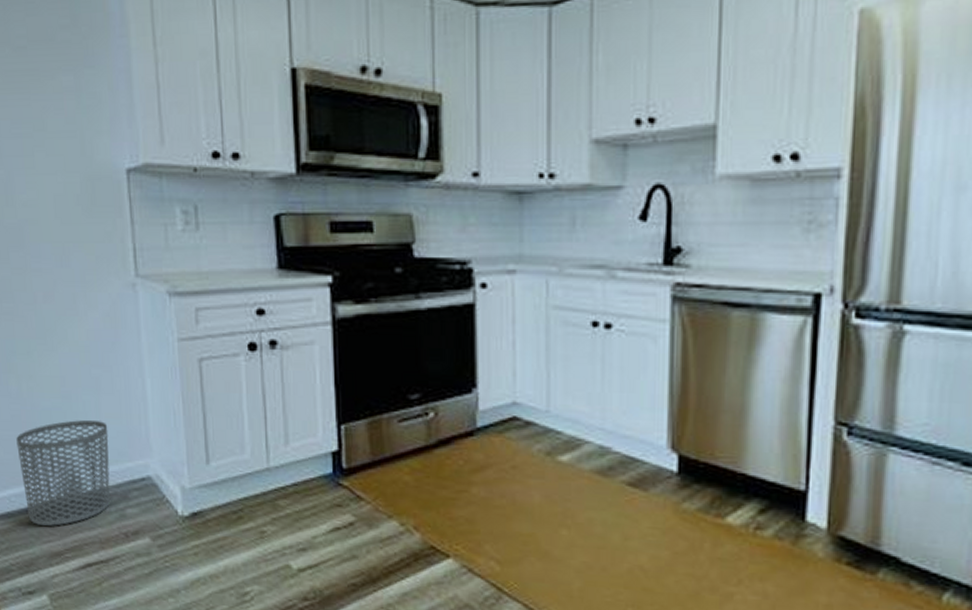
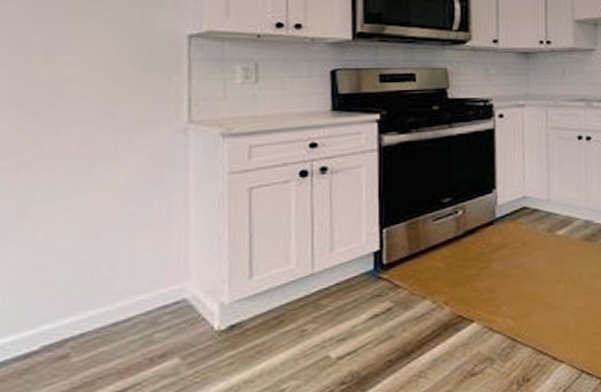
waste bin: present [16,420,110,526] -> none [22,254,141,369]

